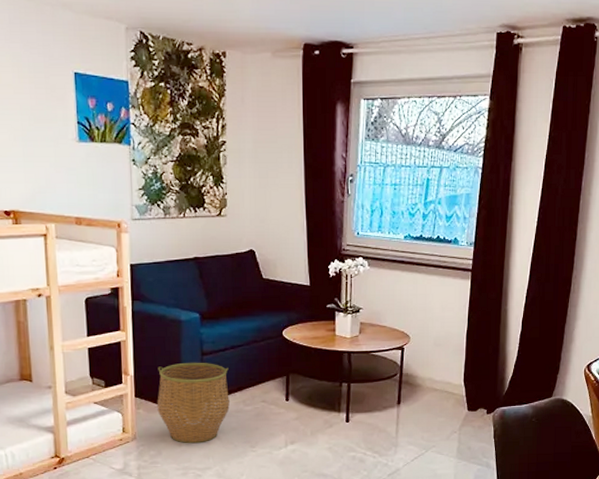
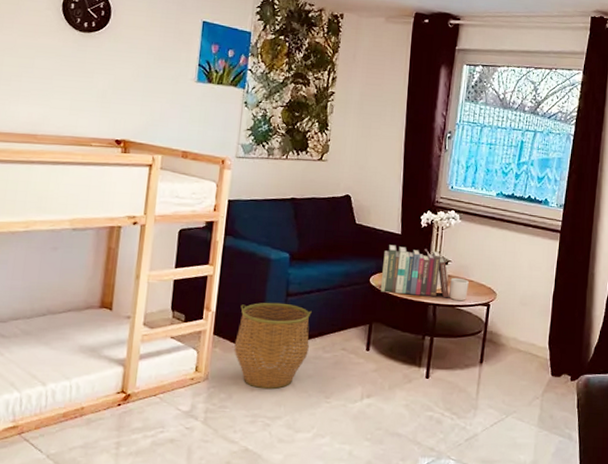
books: none [293,297,363,345] -> present [380,244,449,298]
mug: none [363,324,382,347] -> present [449,277,469,301]

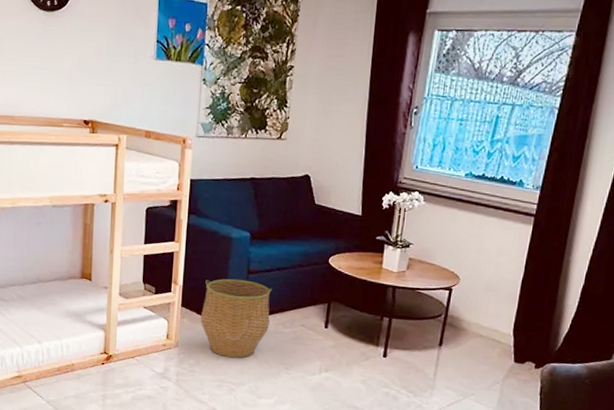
books: present [380,244,449,298] -> none [339,226,410,281]
mug: present [449,277,469,301] -> none [410,260,431,285]

